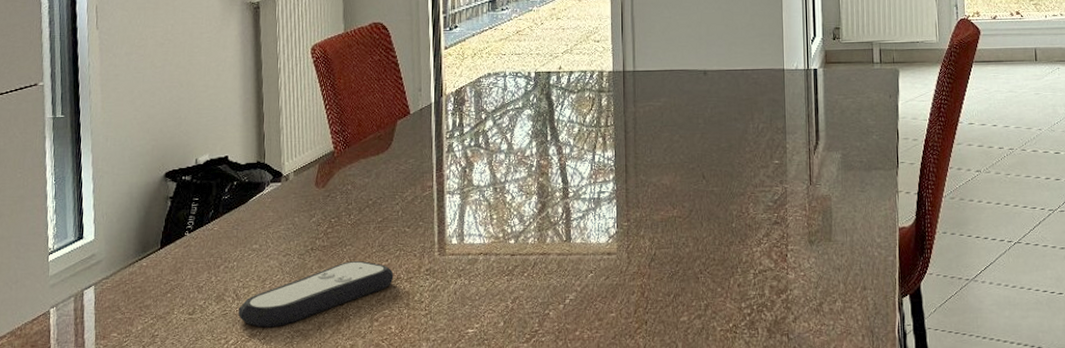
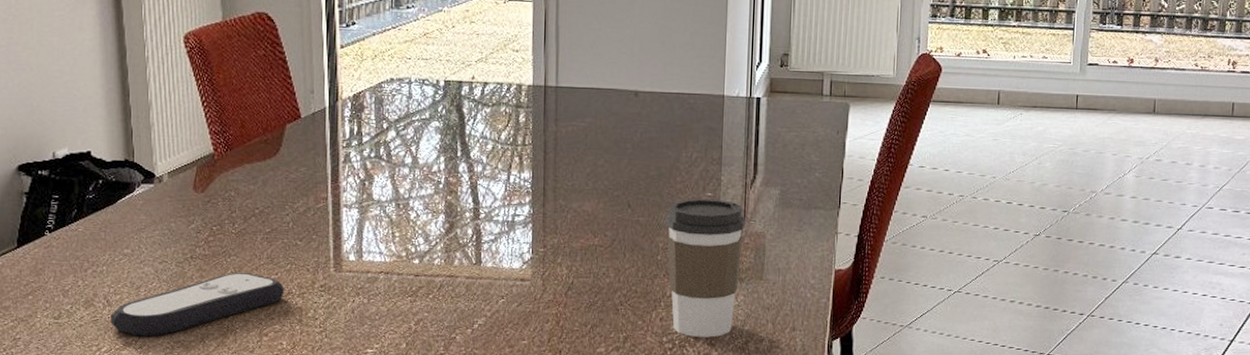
coffee cup: none [737,166,812,301] -> present [665,198,746,337]

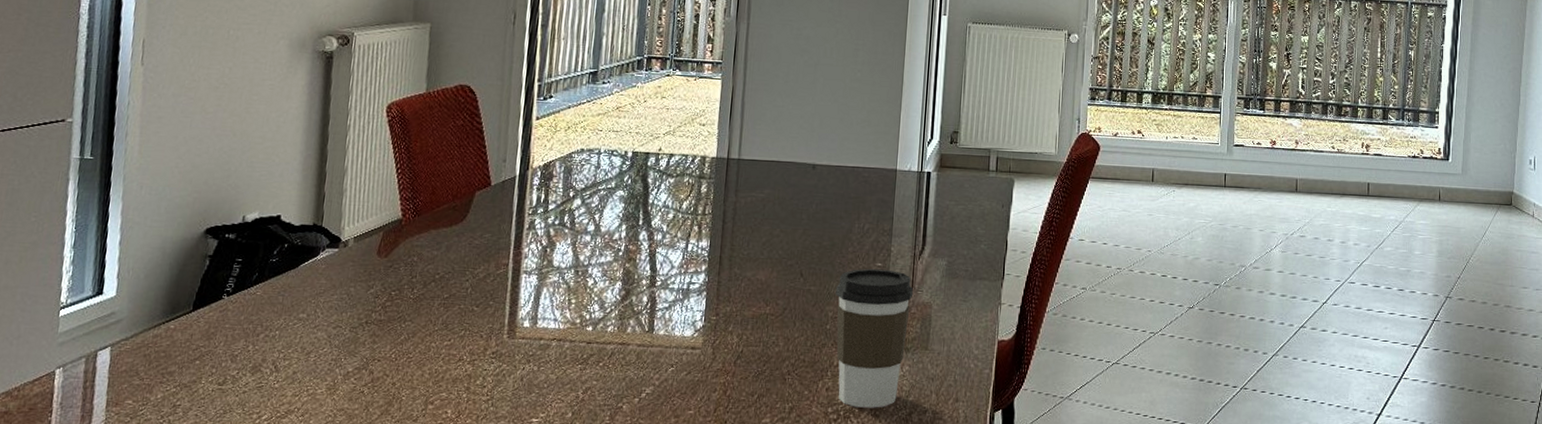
remote control: present [111,273,284,337] -> none [275,338,456,405]

